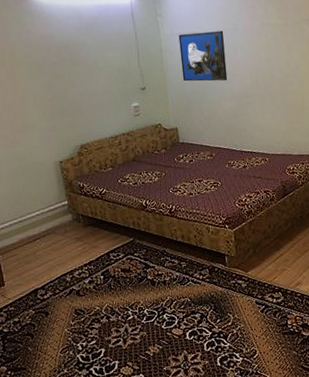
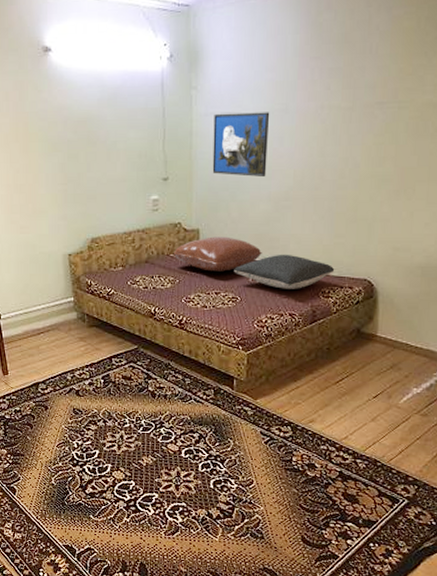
pillow: none [157,131,234,163] -> present [173,236,262,272]
pillow: none [212,141,295,171] -> present [234,254,335,289]

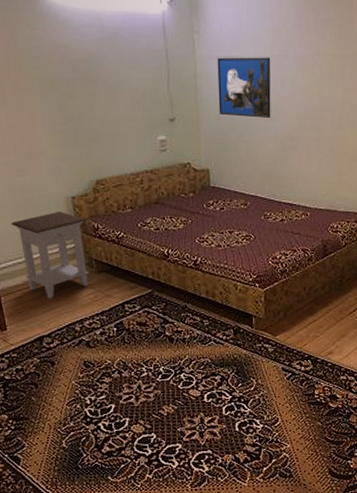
nightstand: none [14,268,81,349] -> present [11,212,89,299]
pillow: present [173,236,262,272] -> none [184,176,272,211]
pillow: present [234,254,335,289] -> none [246,191,341,226]

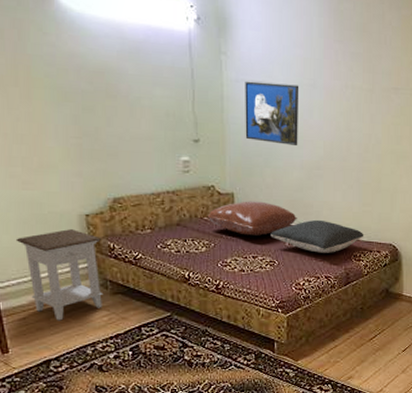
pillow: none [184,176,272,211] -> present [207,201,297,236]
pillow: none [246,191,341,226] -> present [270,219,364,253]

